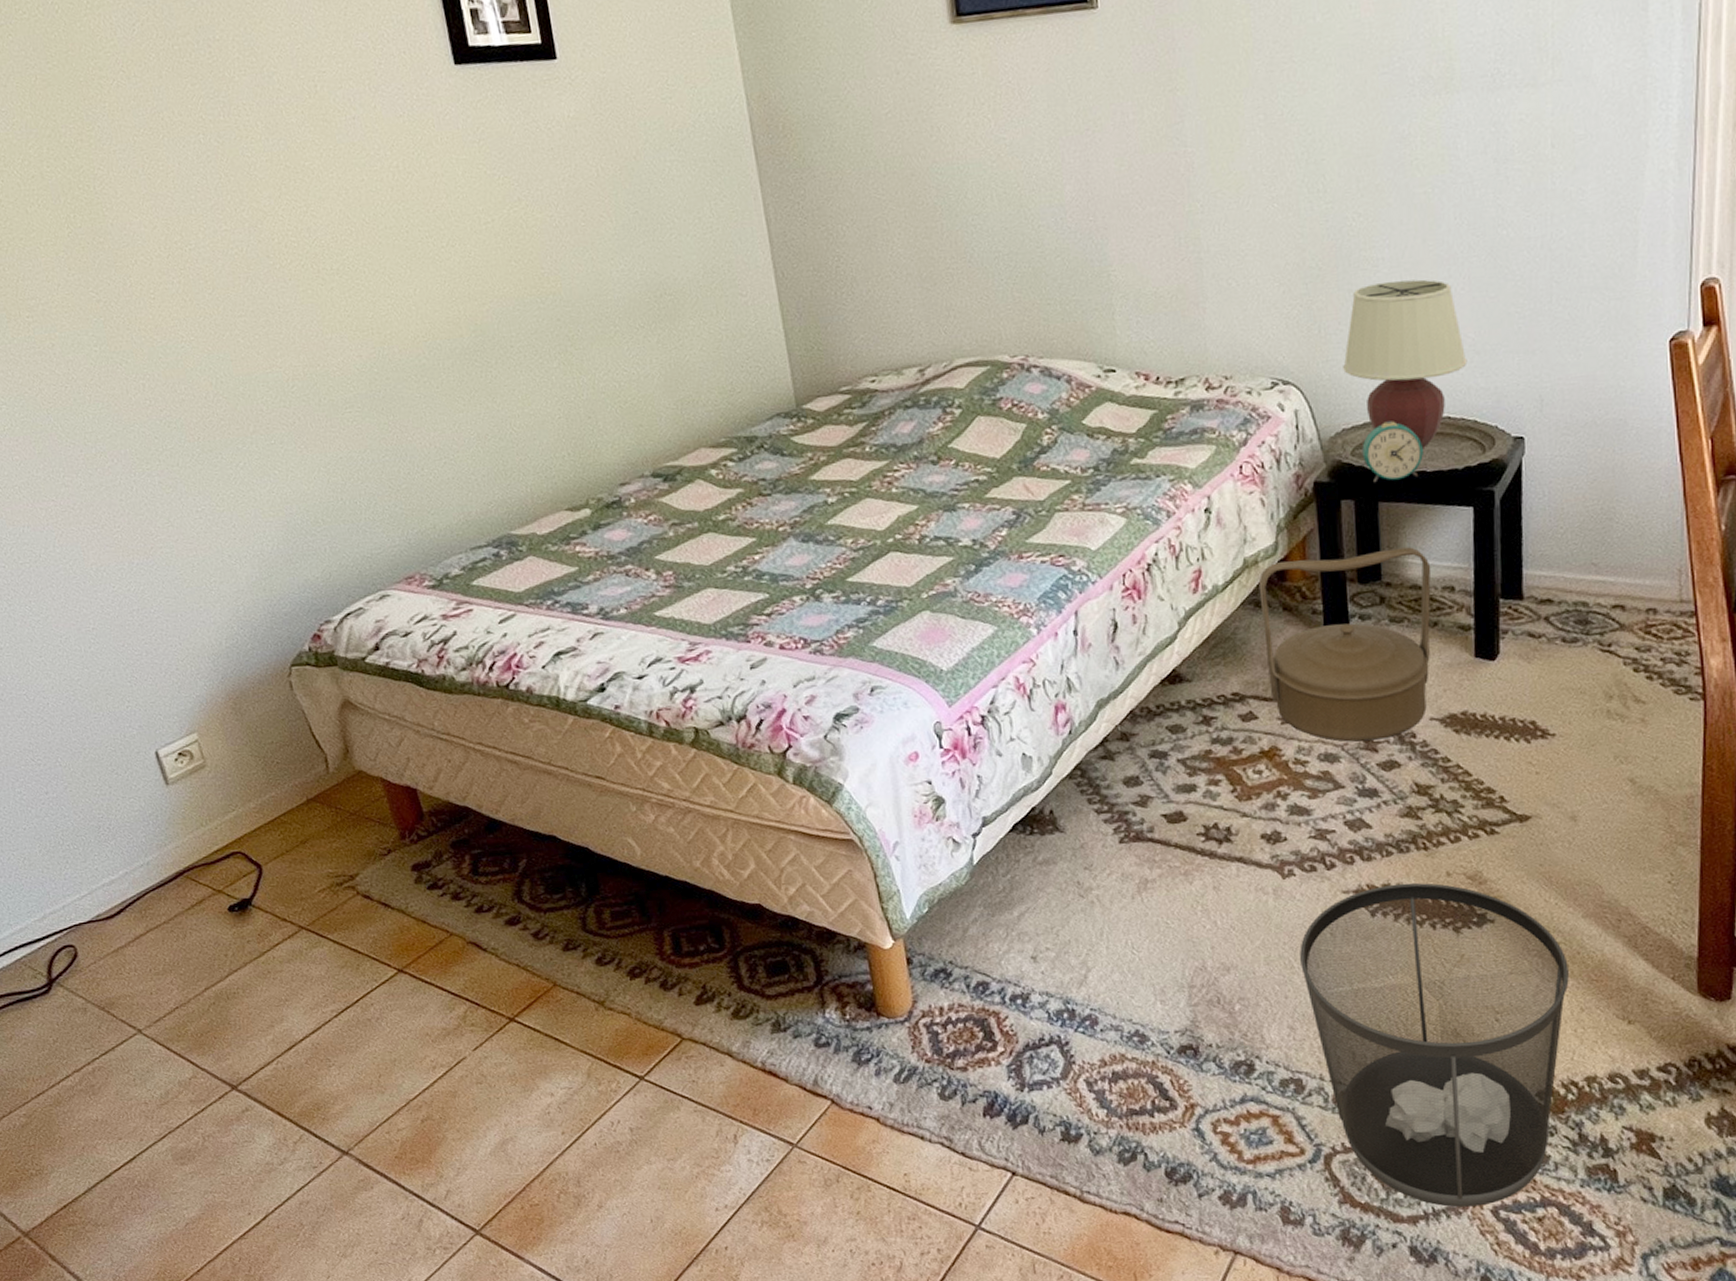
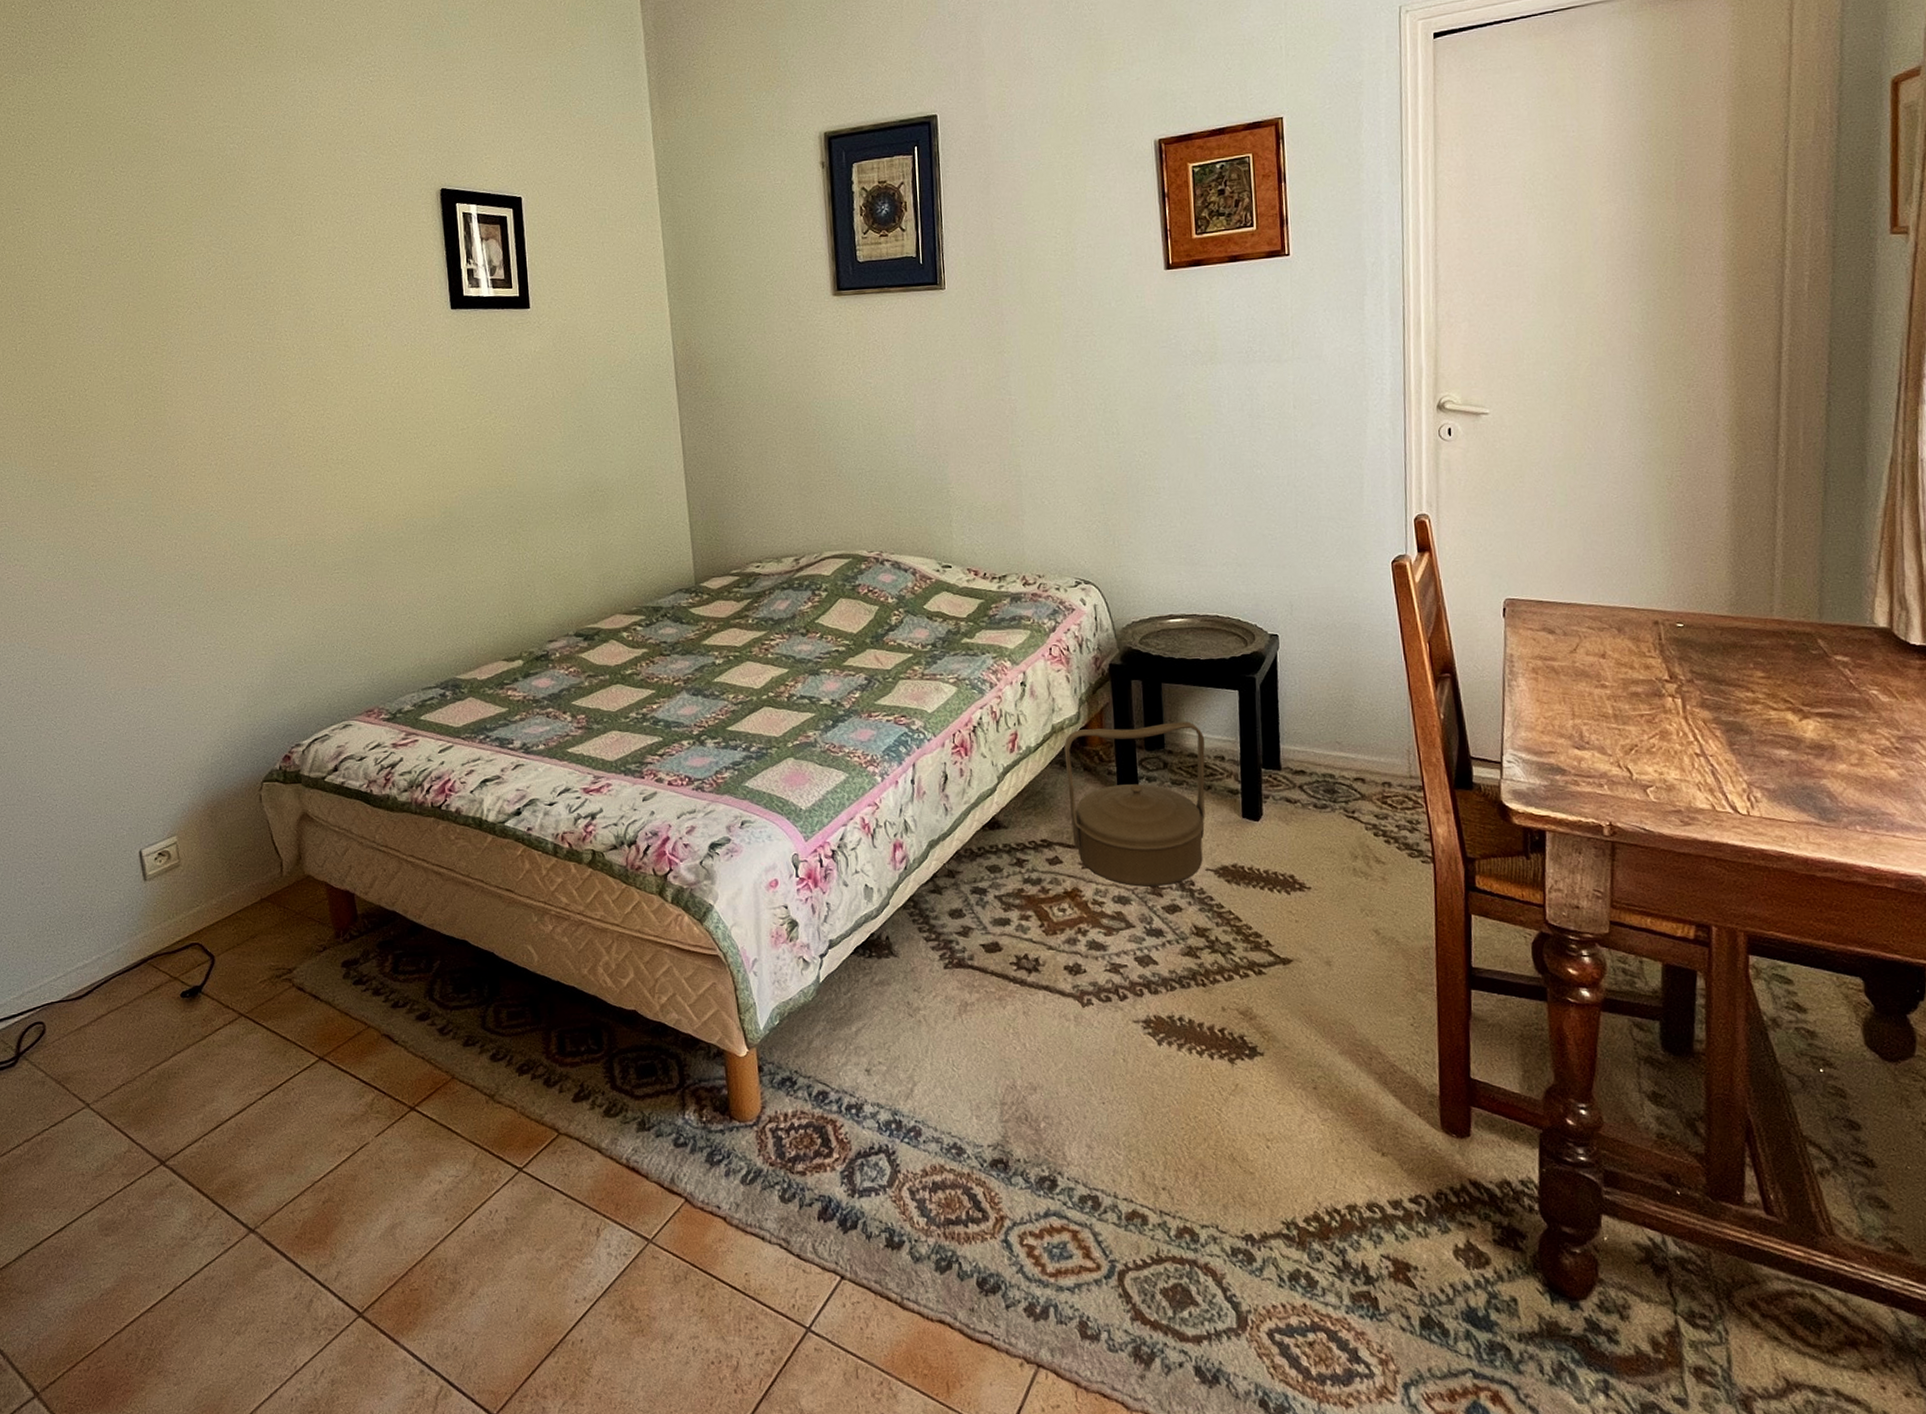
waste bin: present [1300,882,1569,1207] -> none [1097,1015,1329,1329]
table lamp: present [1343,279,1468,450] -> none [1133,505,1232,642]
alarm clock: present [1362,421,1423,483] -> none [1148,617,1197,667]

